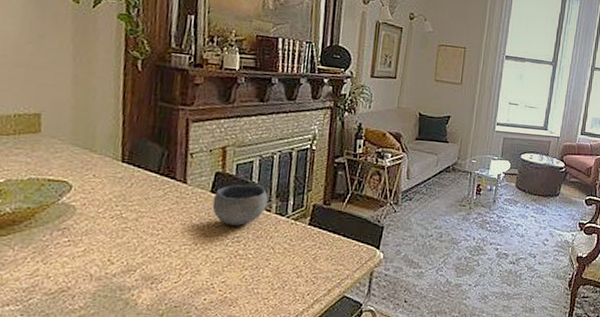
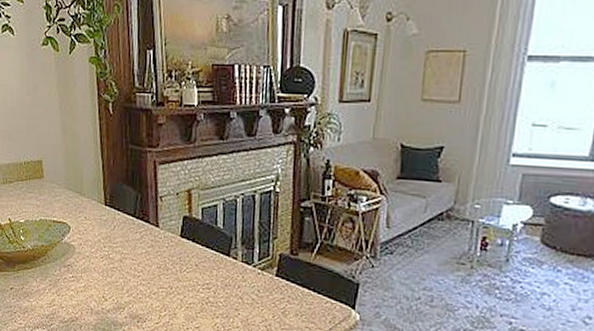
bowl: present [212,184,268,226] -> none [182,229,234,273]

